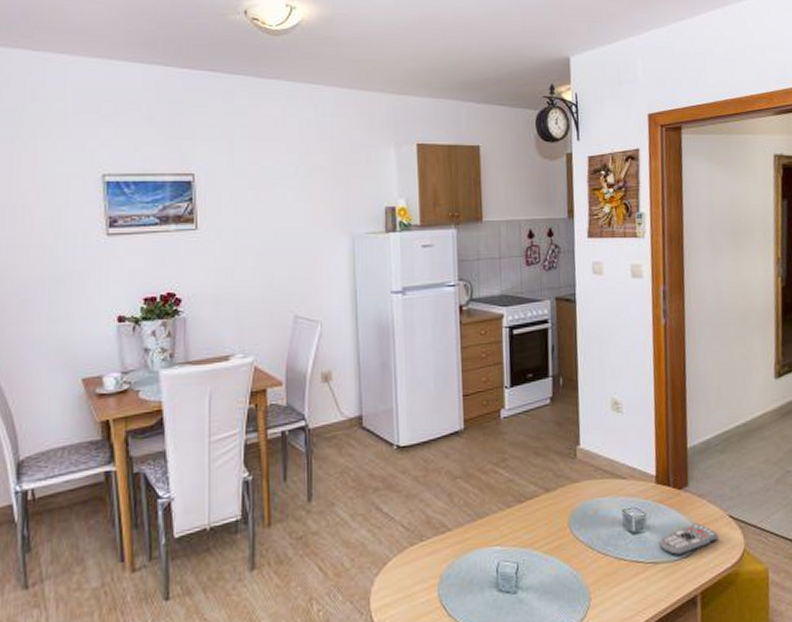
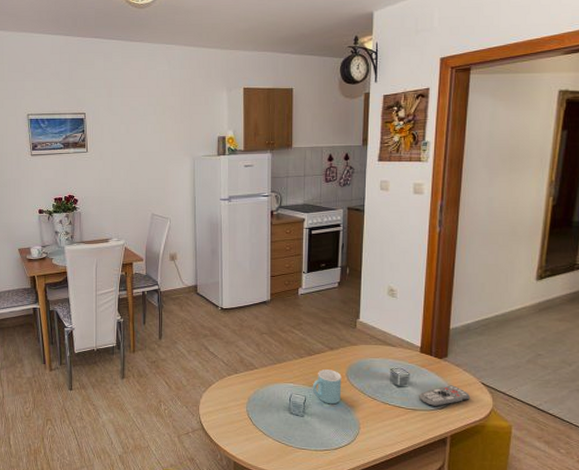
mug: none [525,520,564,570] -> present [312,369,342,405]

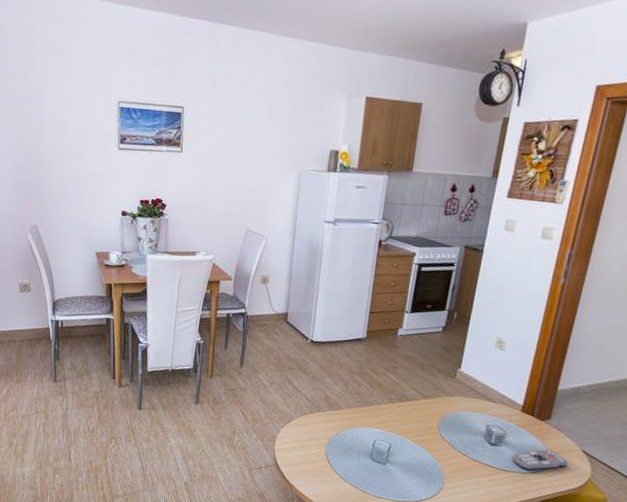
mug: present [312,369,342,405] -> none [398,418,433,456]

